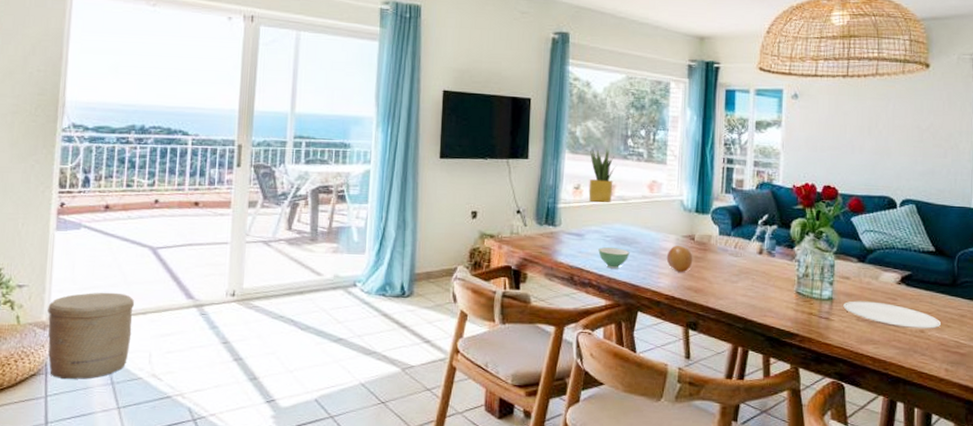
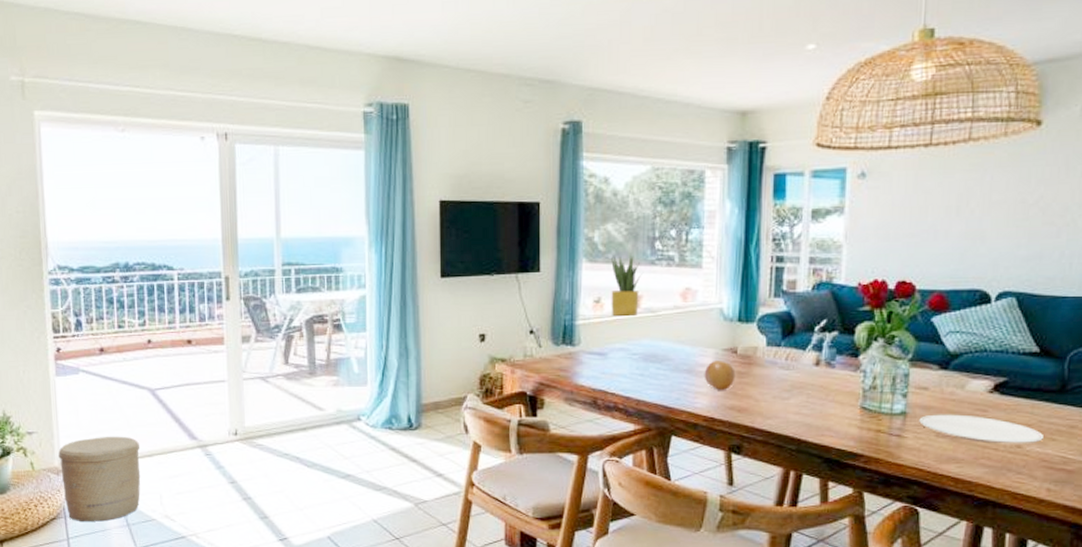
bowl: present [598,247,630,269] -> none [624,367,661,390]

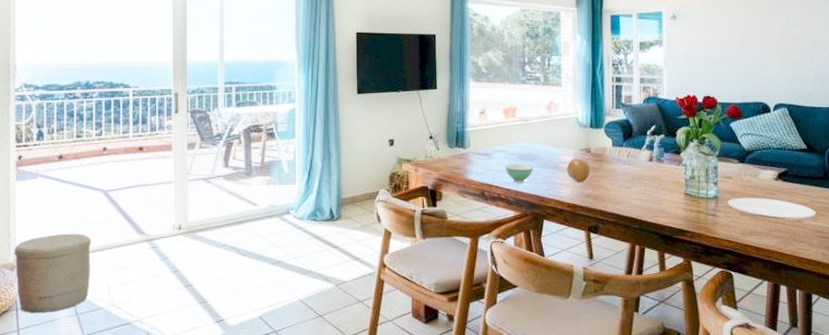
planter: present [611,254,642,317] -> none [492,75,516,125]
bowl: none [624,367,661,390] -> present [505,164,533,183]

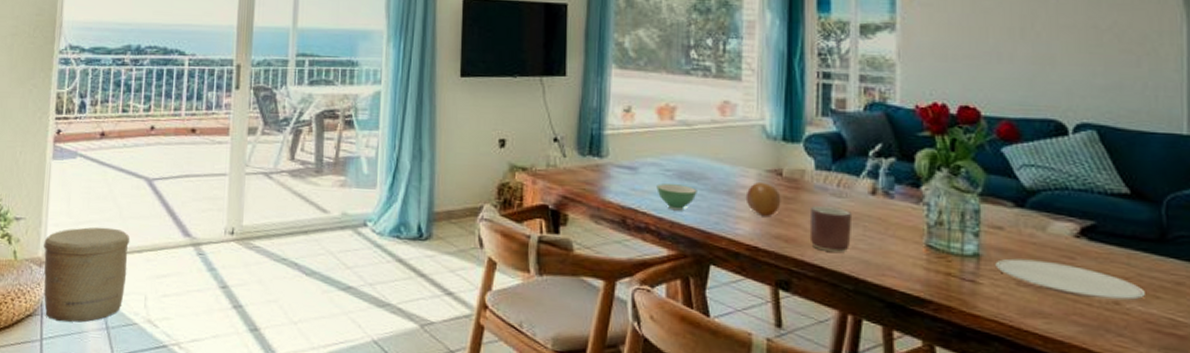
mug: none [609,172,638,204] -> present [809,206,853,253]

